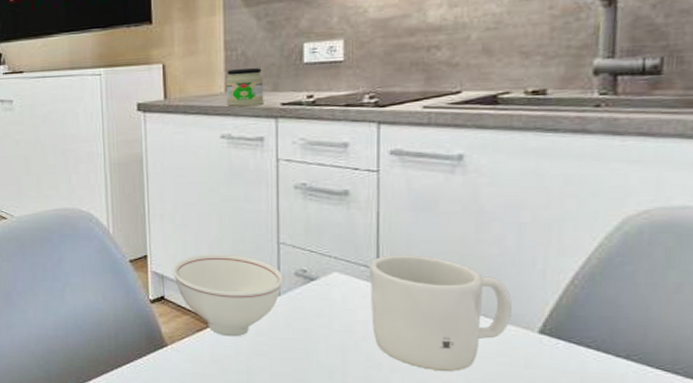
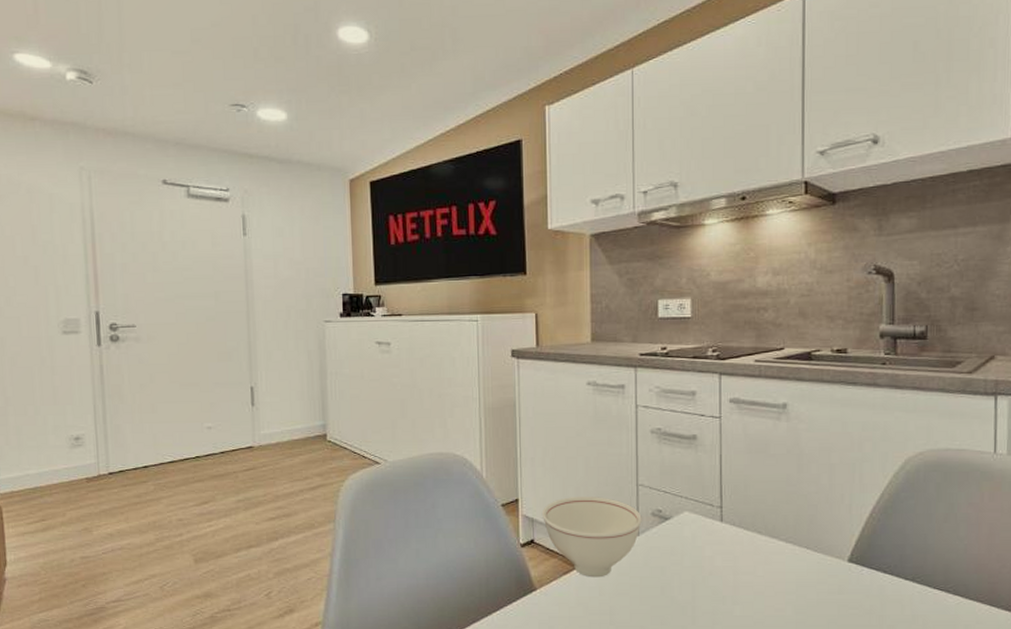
jar: present [226,68,264,107] -> none [592,321,625,356]
mug: present [370,254,512,371] -> none [715,494,827,600]

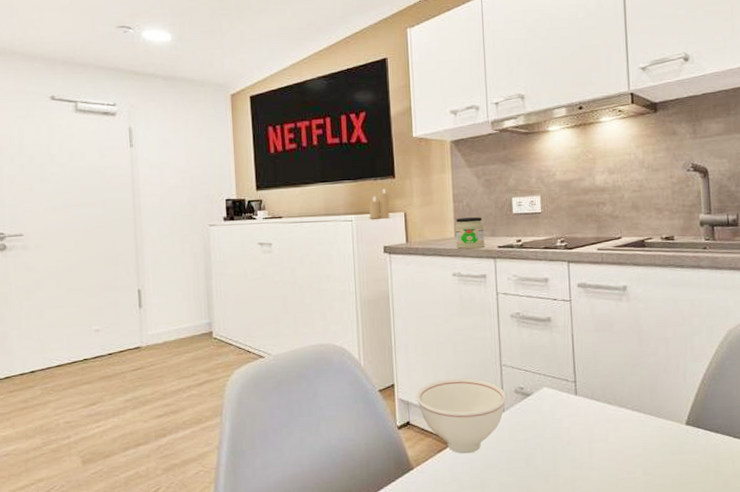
candle: none [497,287,520,321] -> present [369,189,390,220]
jar: none [592,321,625,356] -> present [455,217,485,250]

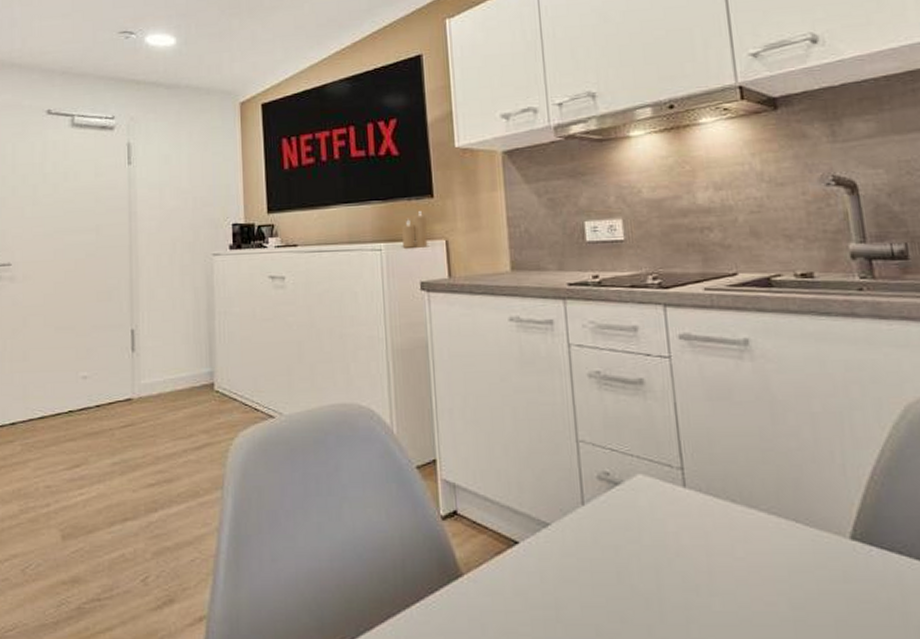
bowl: present [416,377,506,454] -> none [464,455,587,560]
jar: present [455,217,485,250] -> none [511,246,551,287]

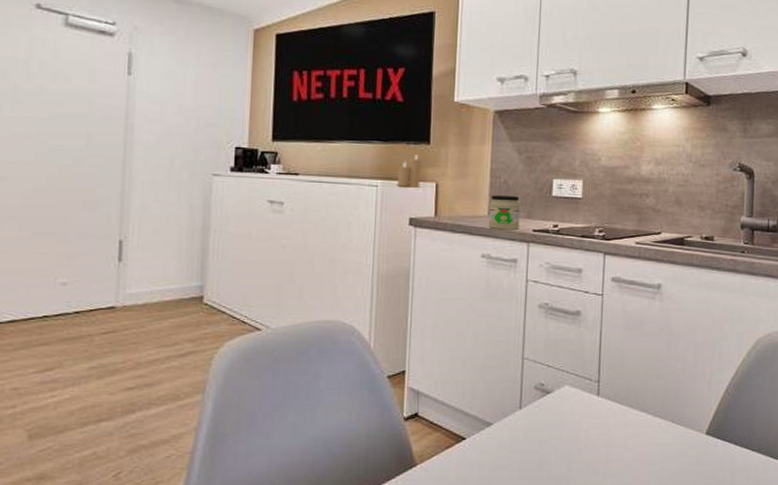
jar: none [511,246,551,287] -> present [488,195,521,231]

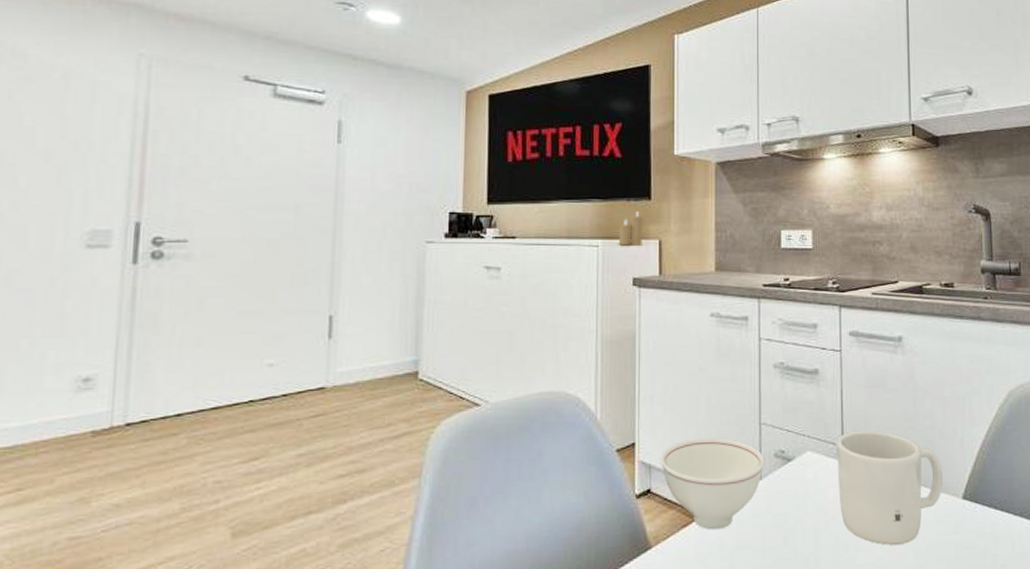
bowl: none [427,368,525,452] -> present [659,437,764,530]
jar: present [488,195,521,231] -> none [716,250,749,286]
mug: none [592,369,689,472] -> present [837,430,943,545]

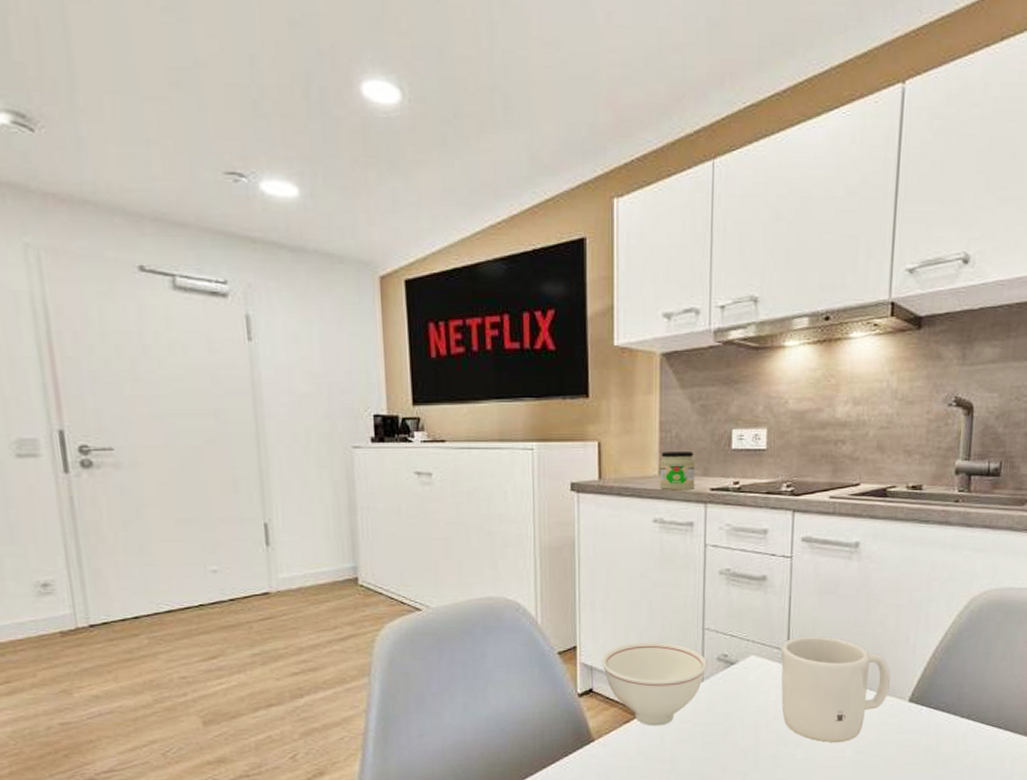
candle: present [619,212,644,247] -> none [555,411,582,450]
jar: none [716,250,749,286] -> present [659,452,695,491]

